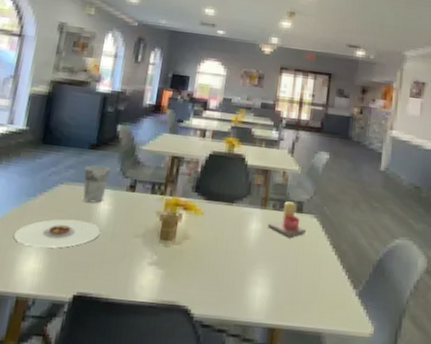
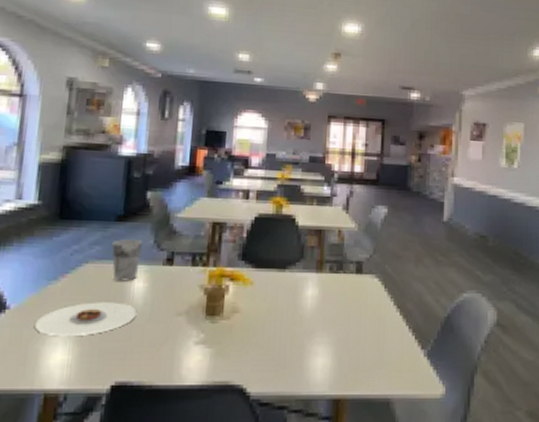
candle: present [268,201,307,238] -> none [325,262,368,301]

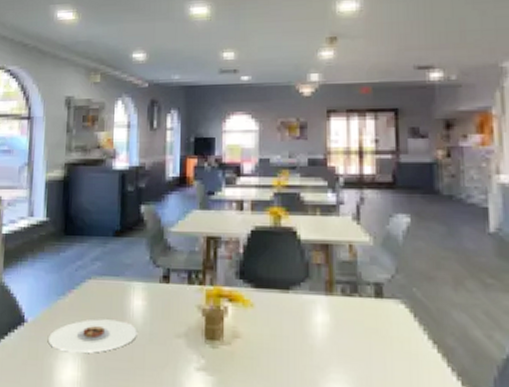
cup: present [112,239,143,281] -> none [111,255,140,299]

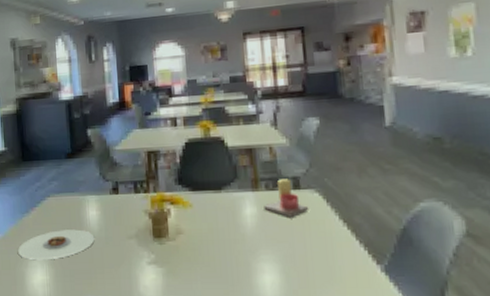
candle: none [338,284,392,331] -> present [264,179,309,217]

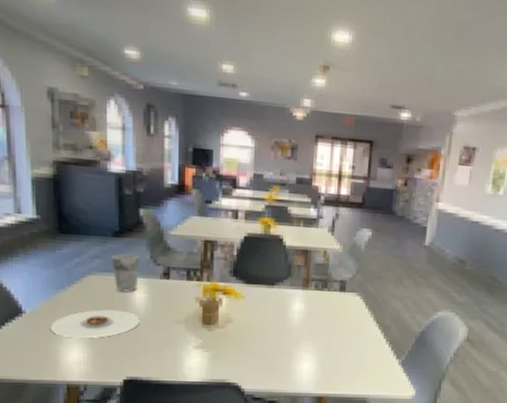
cup: none [66,173,91,211] -> present [111,254,140,292]
candle: present [264,179,309,217] -> none [311,281,350,315]

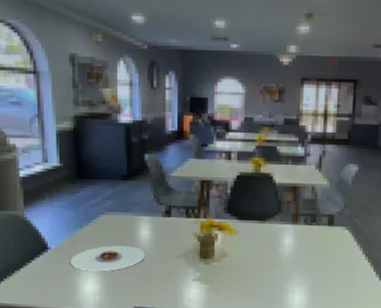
cup: present [111,254,140,292] -> none [121,195,145,229]

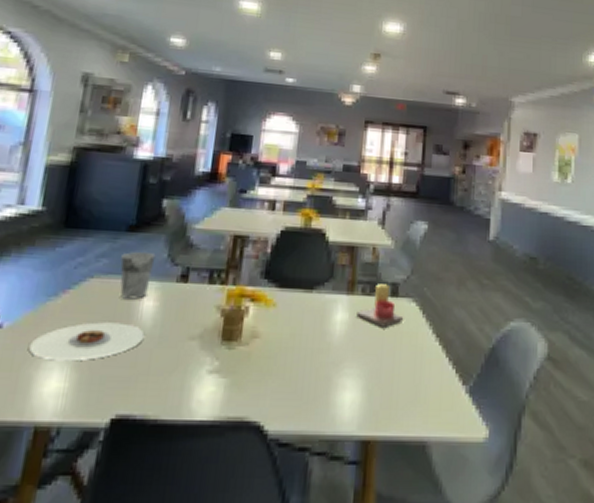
cup: none [121,195,145,229] -> present [120,252,156,300]
candle: none [301,216,339,249] -> present [356,284,404,327]

